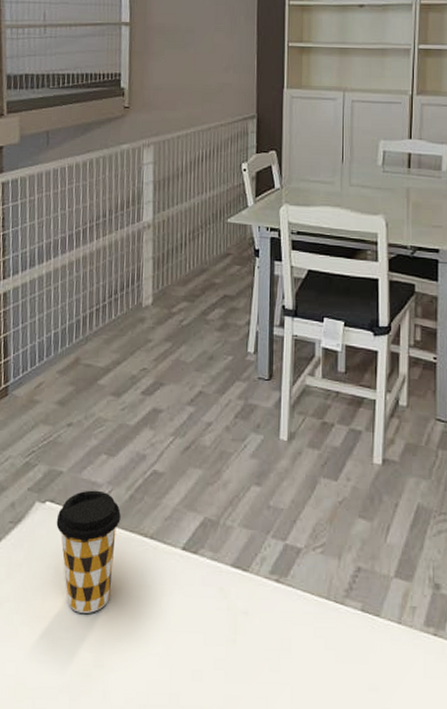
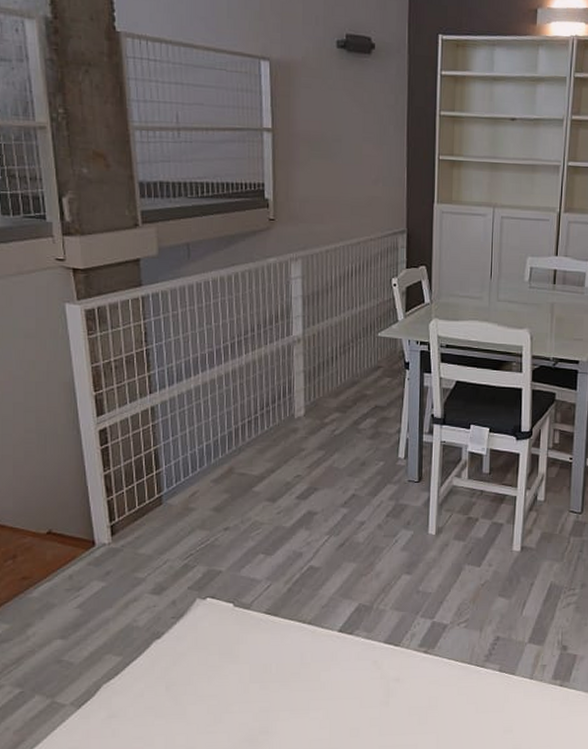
coffee cup: present [56,490,121,613] -> none [218,585,280,690]

